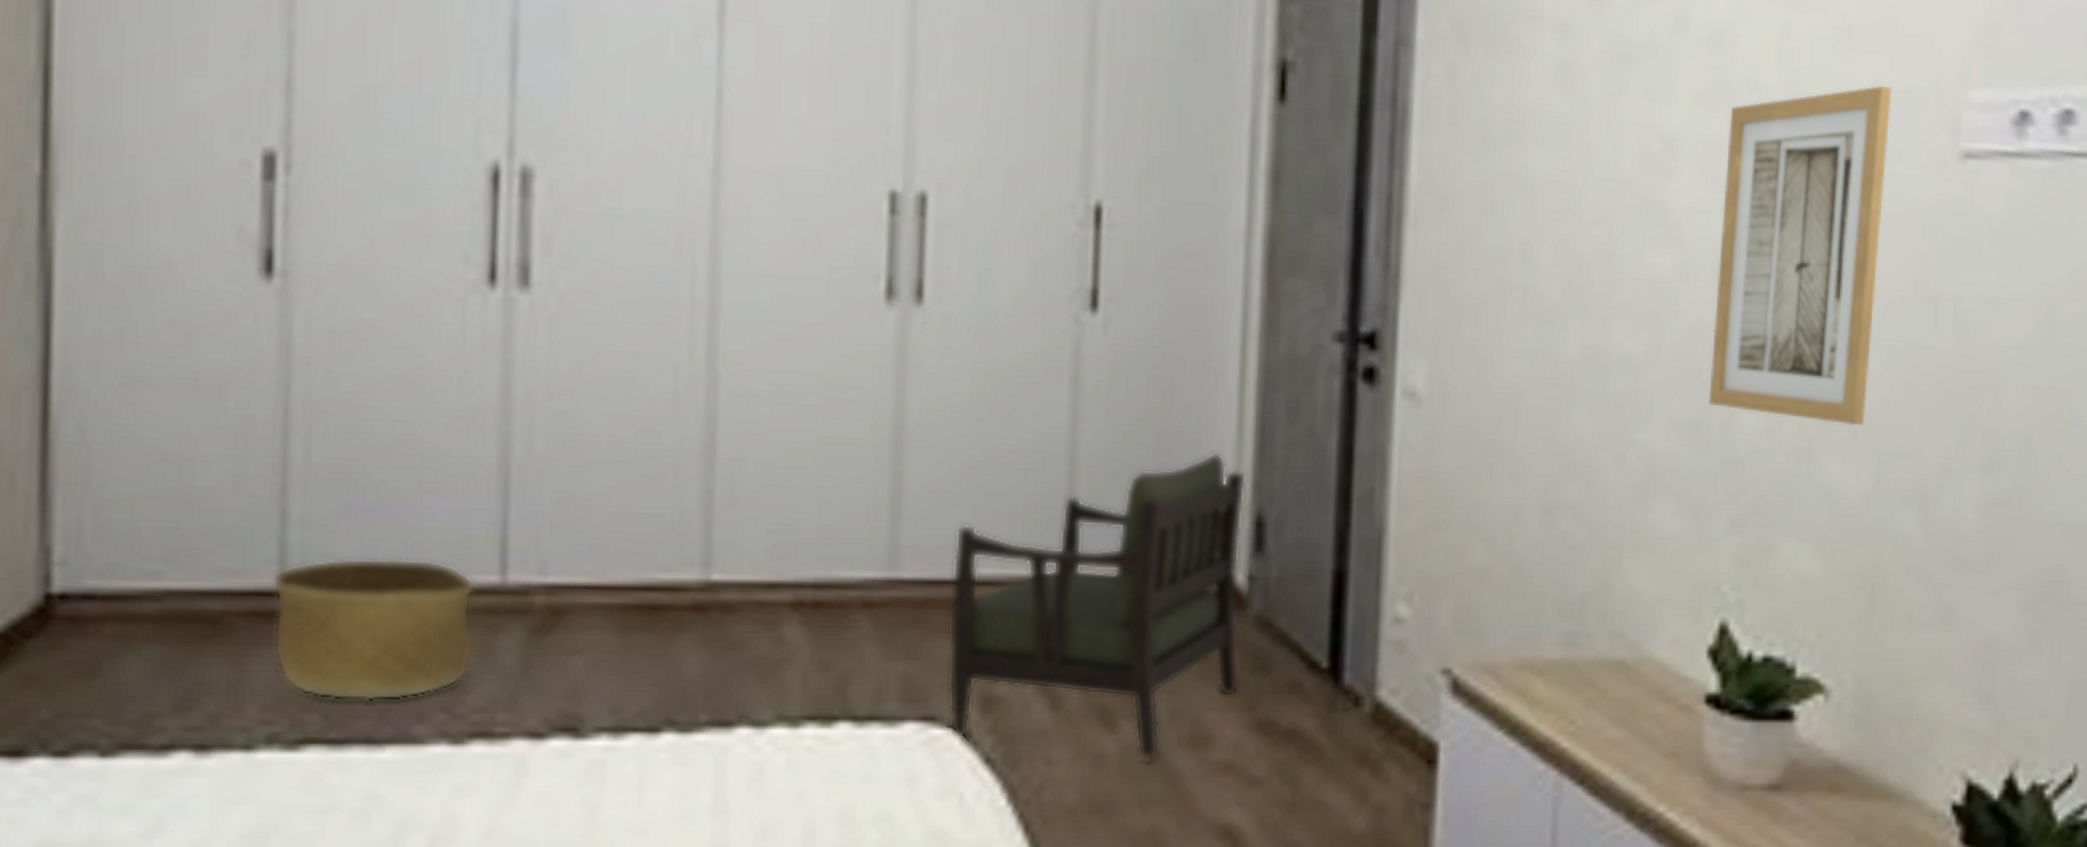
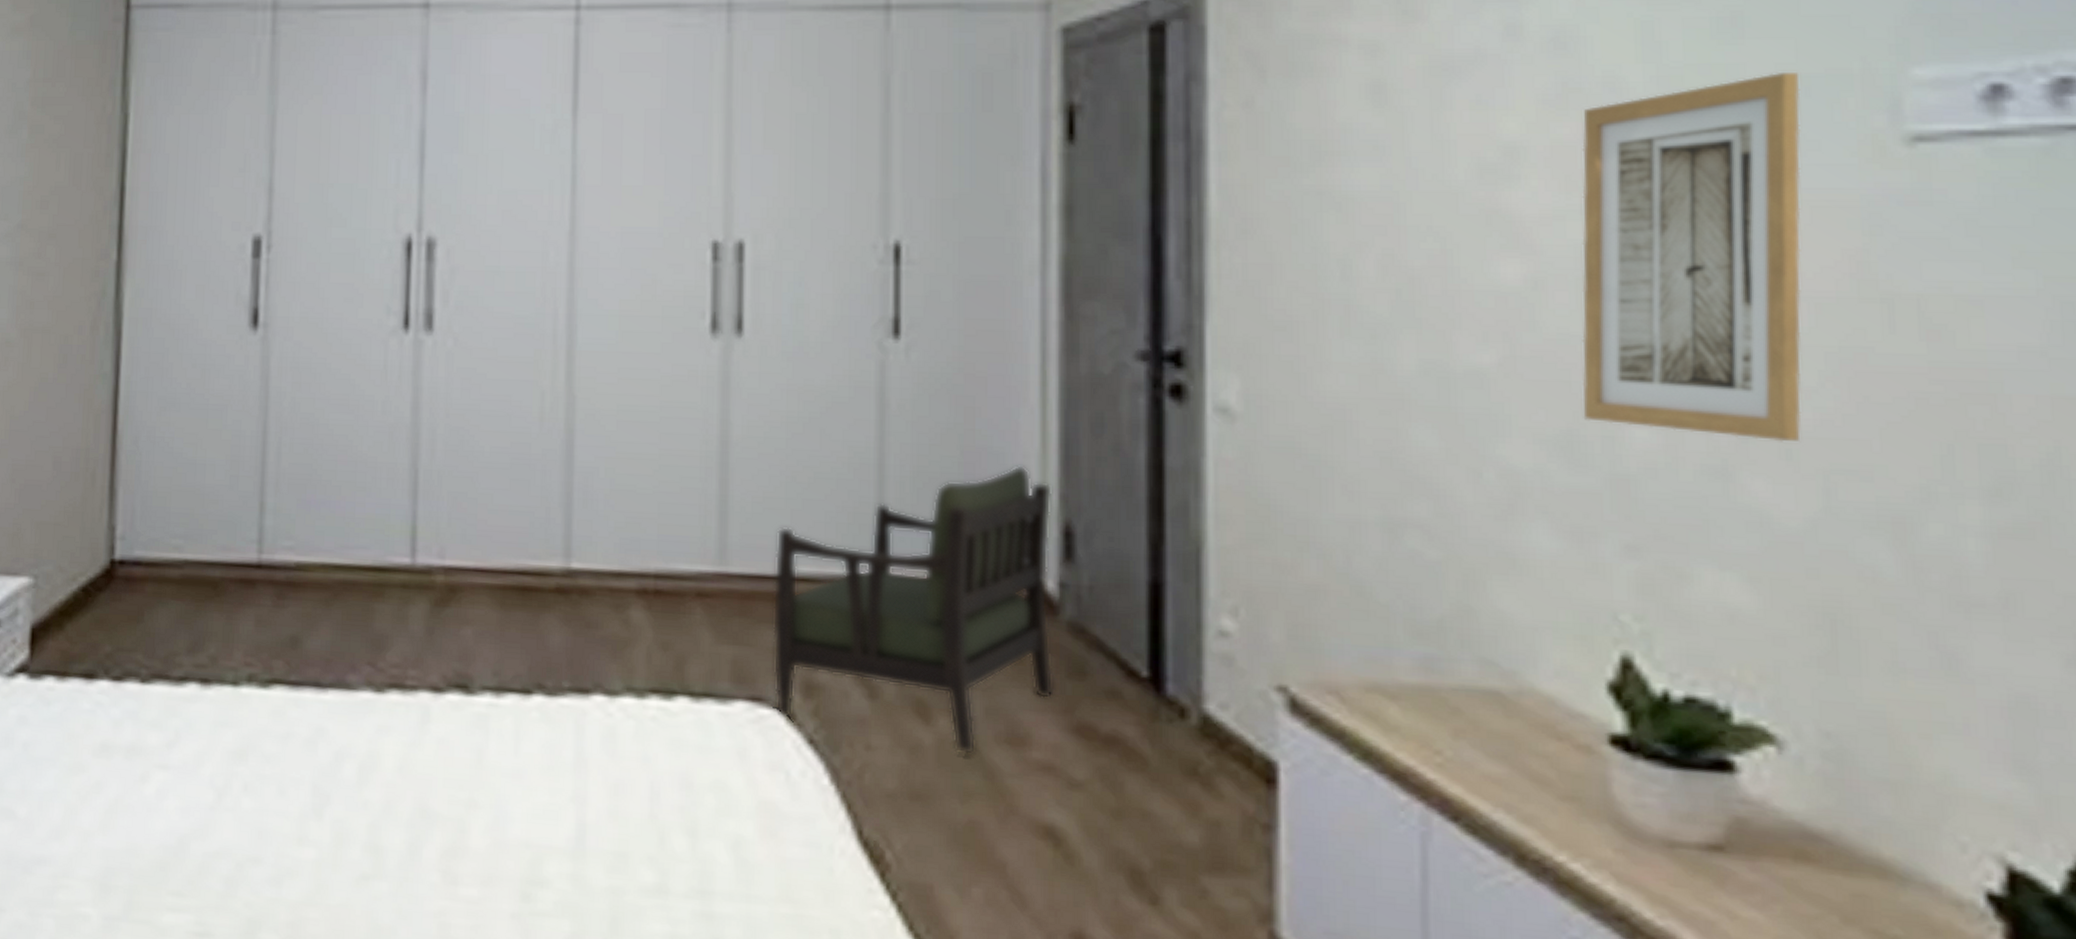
basket: present [271,558,476,702] -> none [252,540,394,654]

